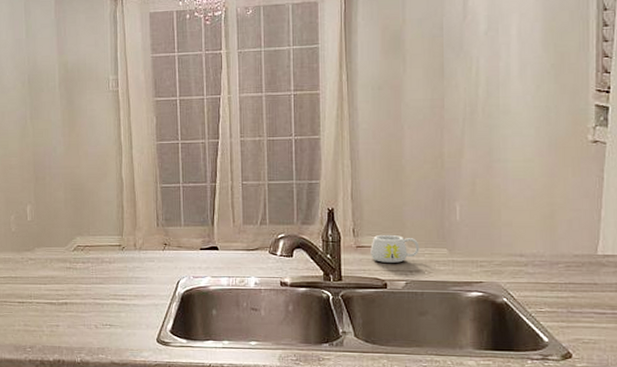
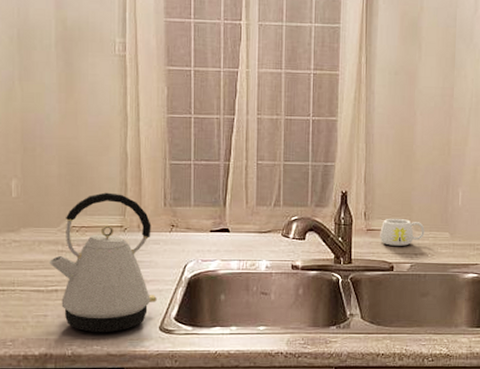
kettle: none [59,215,153,342] -> present [48,192,157,332]

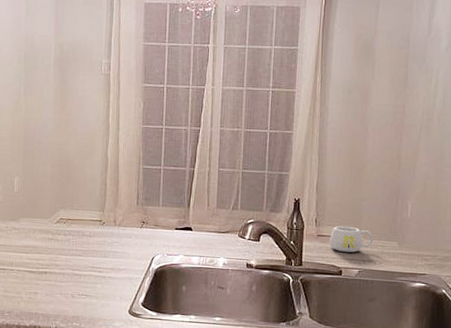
kettle: present [48,192,157,332] -> none [40,191,128,312]

